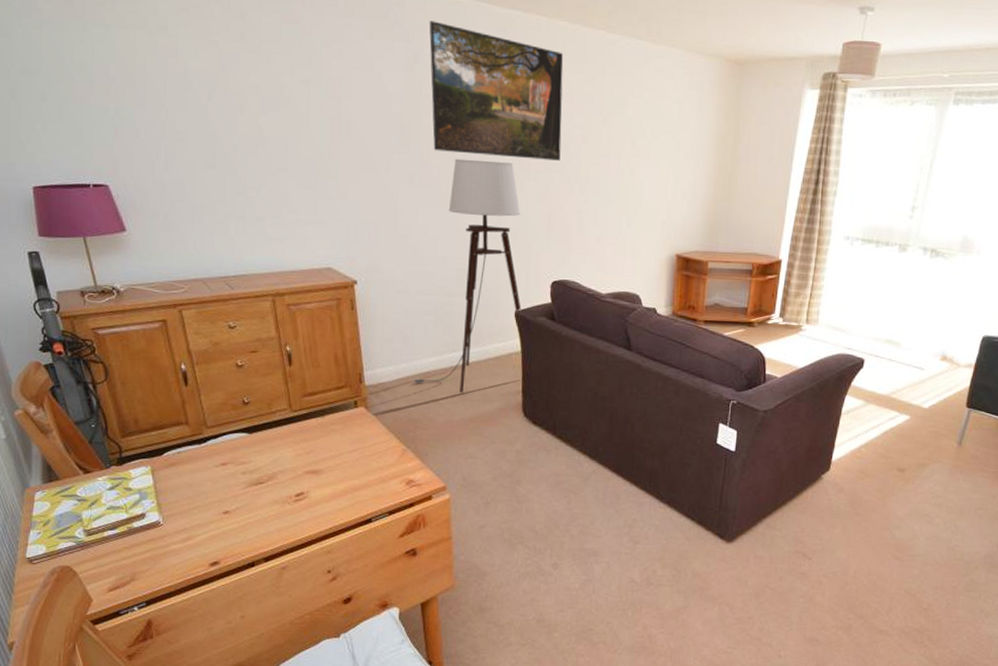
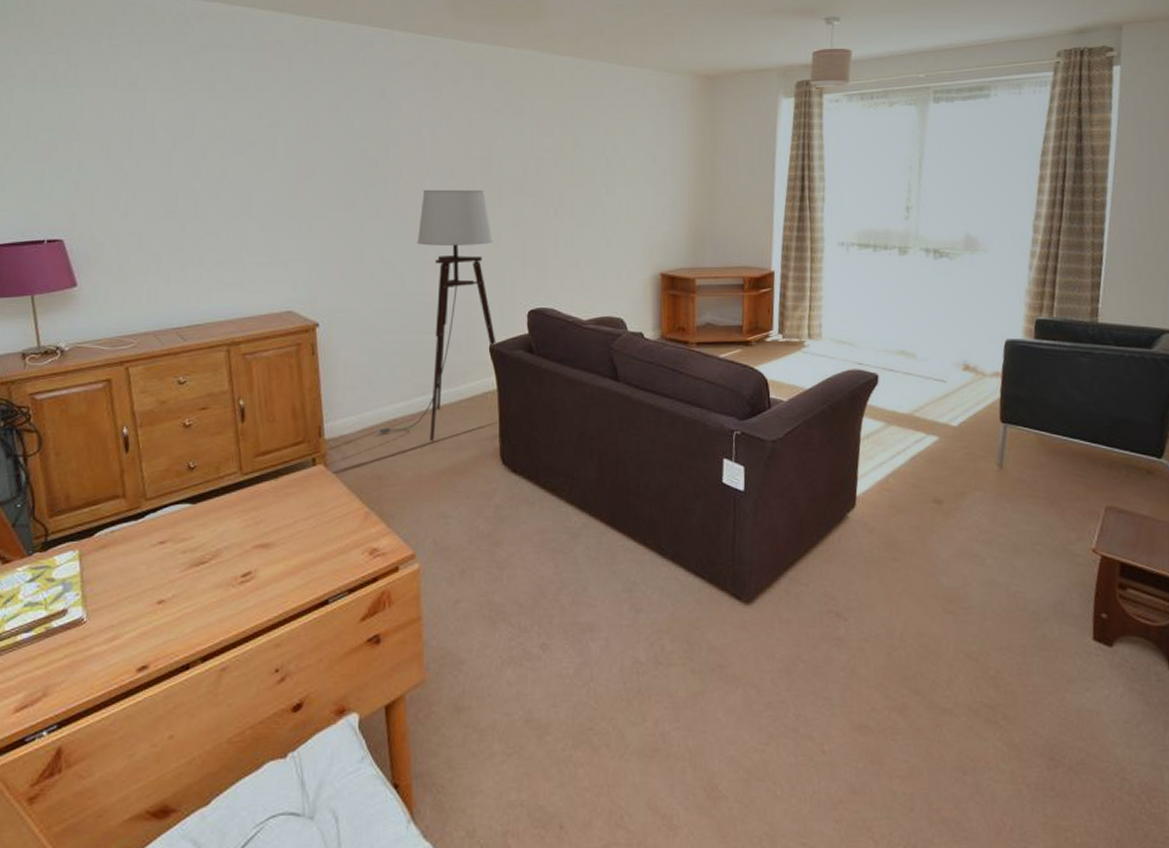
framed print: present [429,21,564,161] -> none [397,59,533,185]

